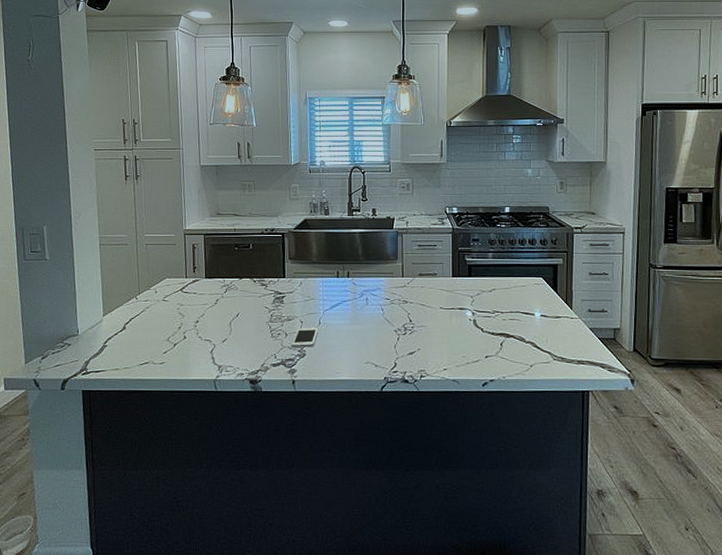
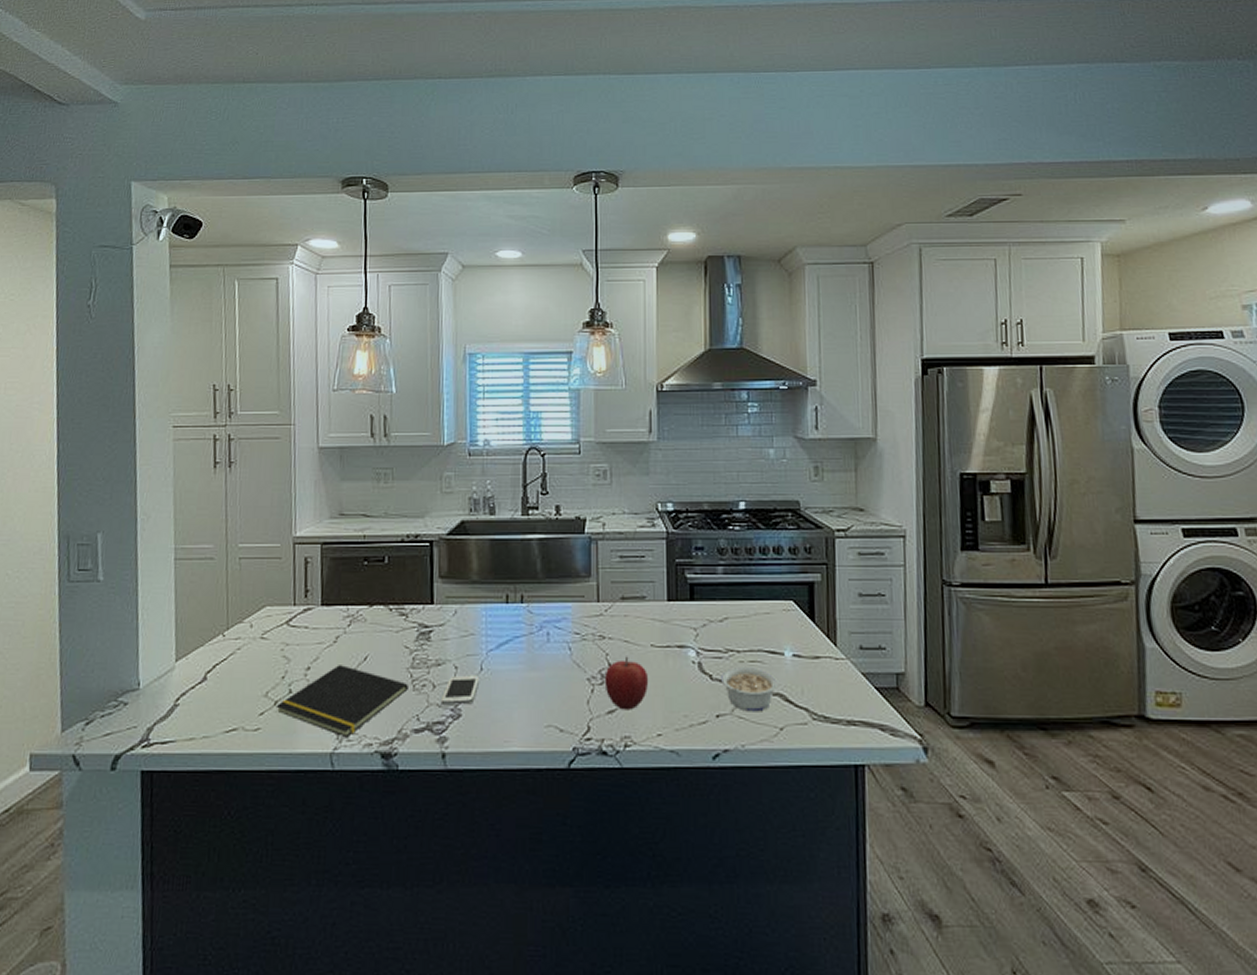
notepad: none [175,319,268,370] -> present [276,665,408,738]
fruit: none [407,315,438,352] -> present [604,656,649,710]
legume: none [488,322,530,354] -> present [719,666,779,712]

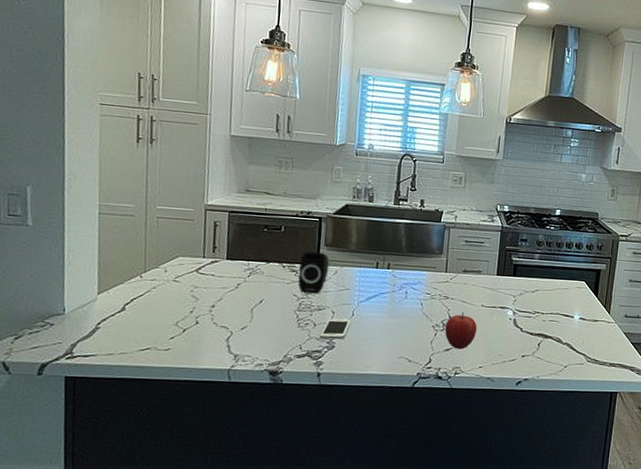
notepad: present [276,665,408,738] -> none [184,305,295,359]
speaker: none [409,586,447,644] -> present [298,251,329,294]
legume: present [719,666,779,712] -> none [527,323,568,355]

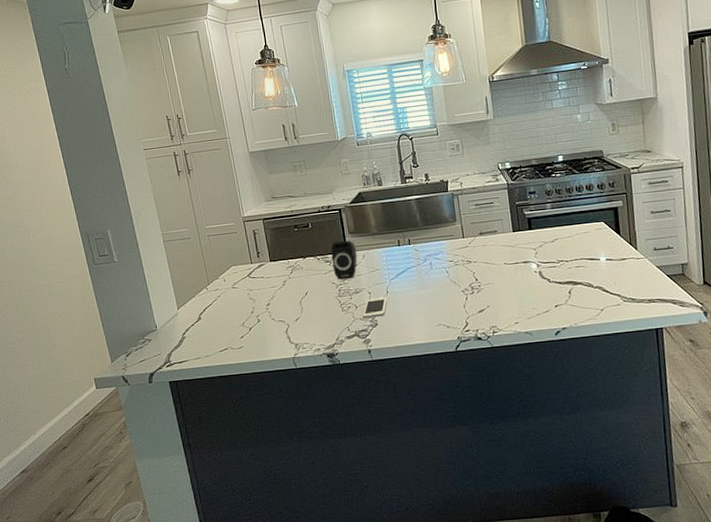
fruit: present [444,312,478,349] -> none [473,273,506,309]

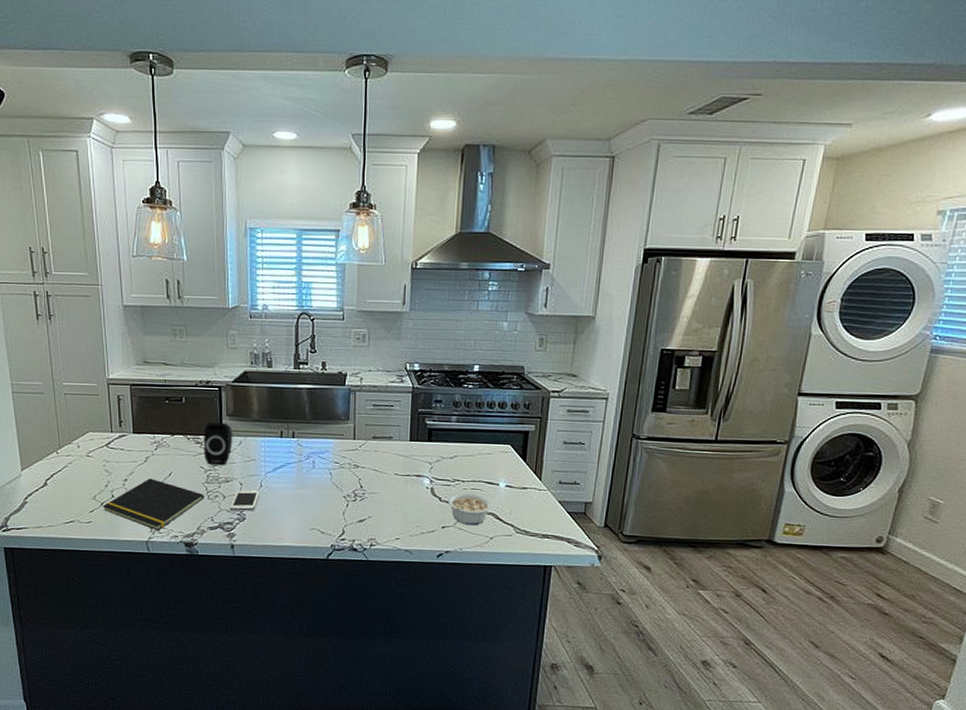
notepad: none [251,299,339,347] -> present [102,478,204,531]
legume: none [555,270,598,301] -> present [447,492,493,526]

